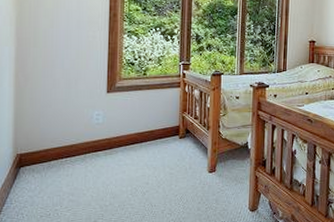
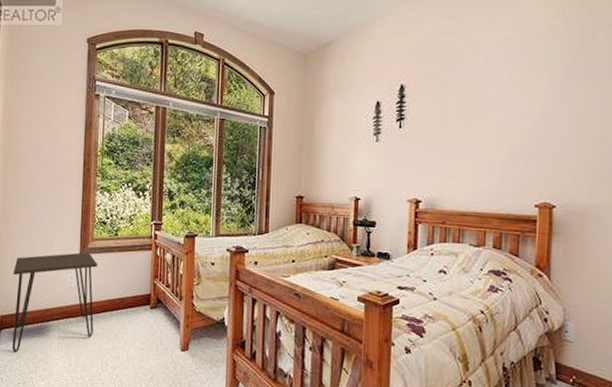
desk: none [33,90,127,188] -> present [12,252,98,353]

